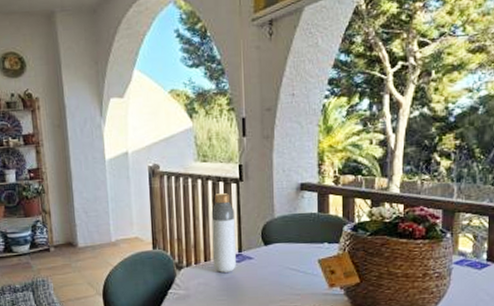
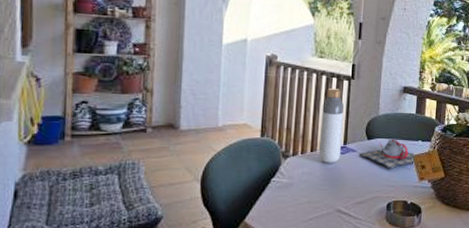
teapot: none [256,242,323,276] -> present [358,139,416,169]

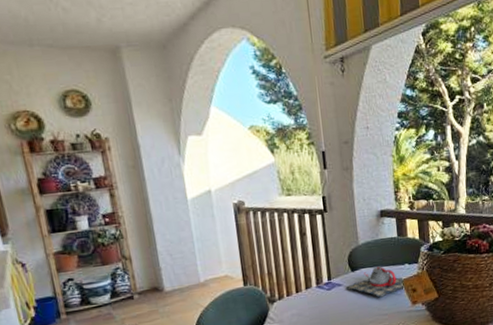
bottle: present [319,87,345,163] -> none [299,224,327,302]

